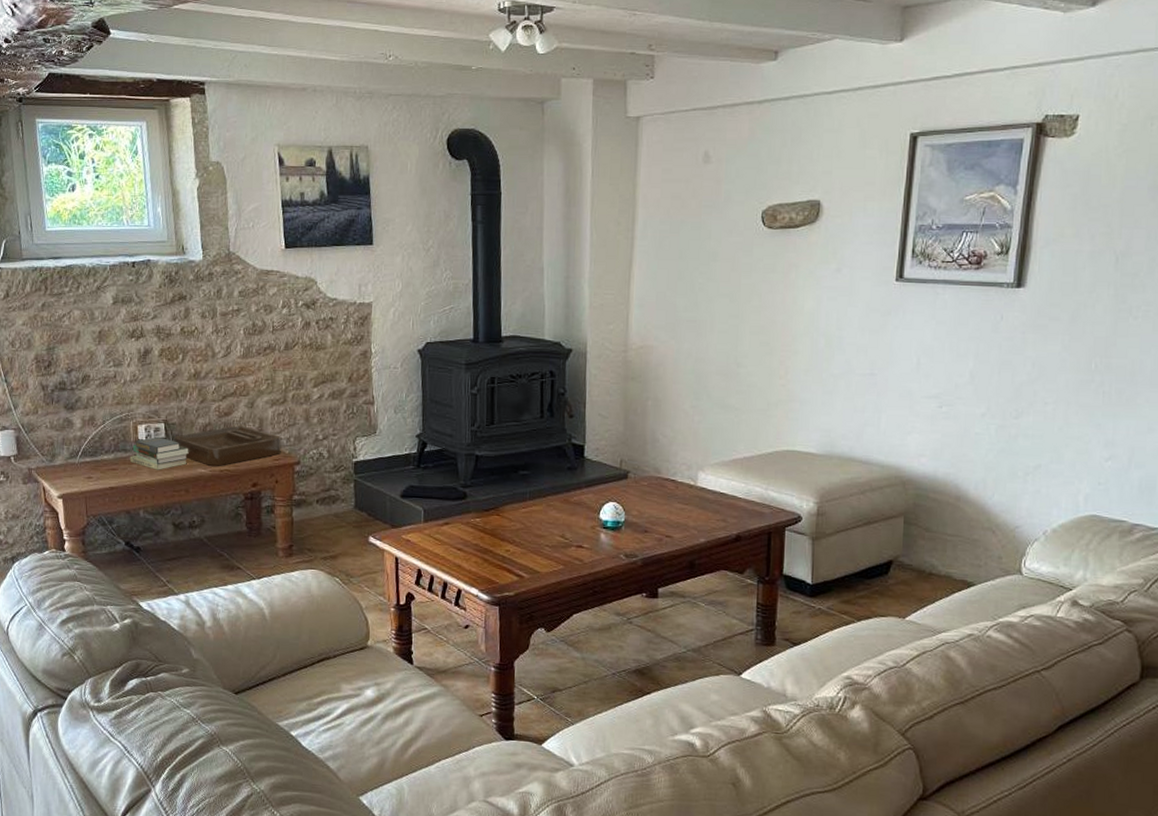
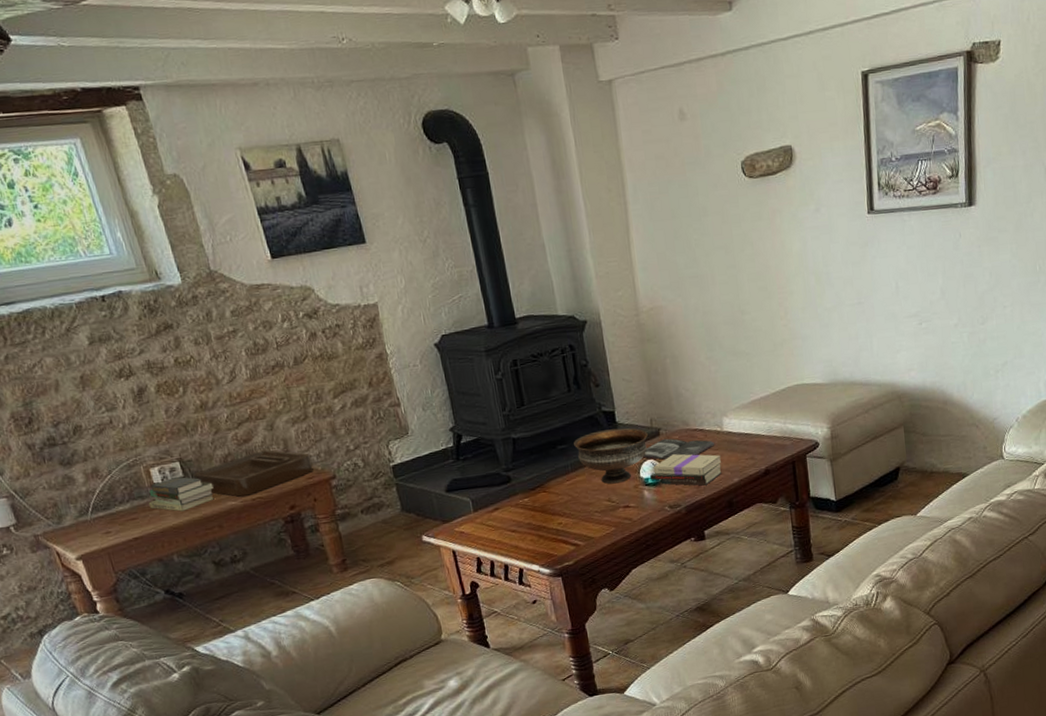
bowl: none [537,462,615,521] -> present [574,428,648,484]
magazine: none [606,482,686,506] -> present [643,438,715,460]
books: none [610,501,690,540] -> present [650,454,722,486]

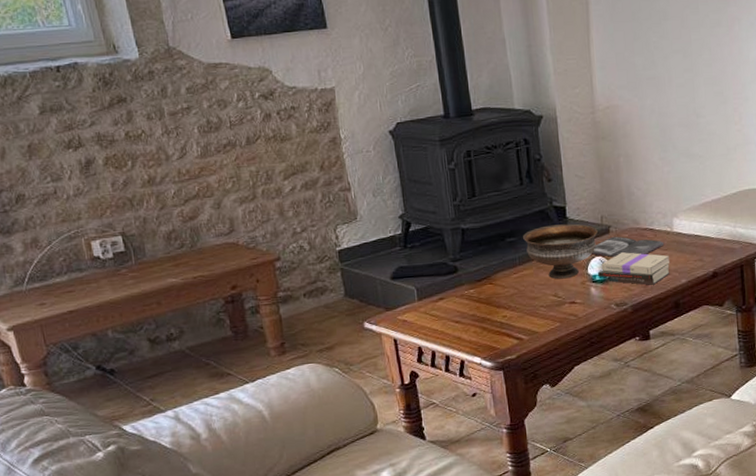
books: present [148,476,215,512] -> none [86,250,155,286]
decorative tray: present [194,450,314,497] -> none [135,228,258,274]

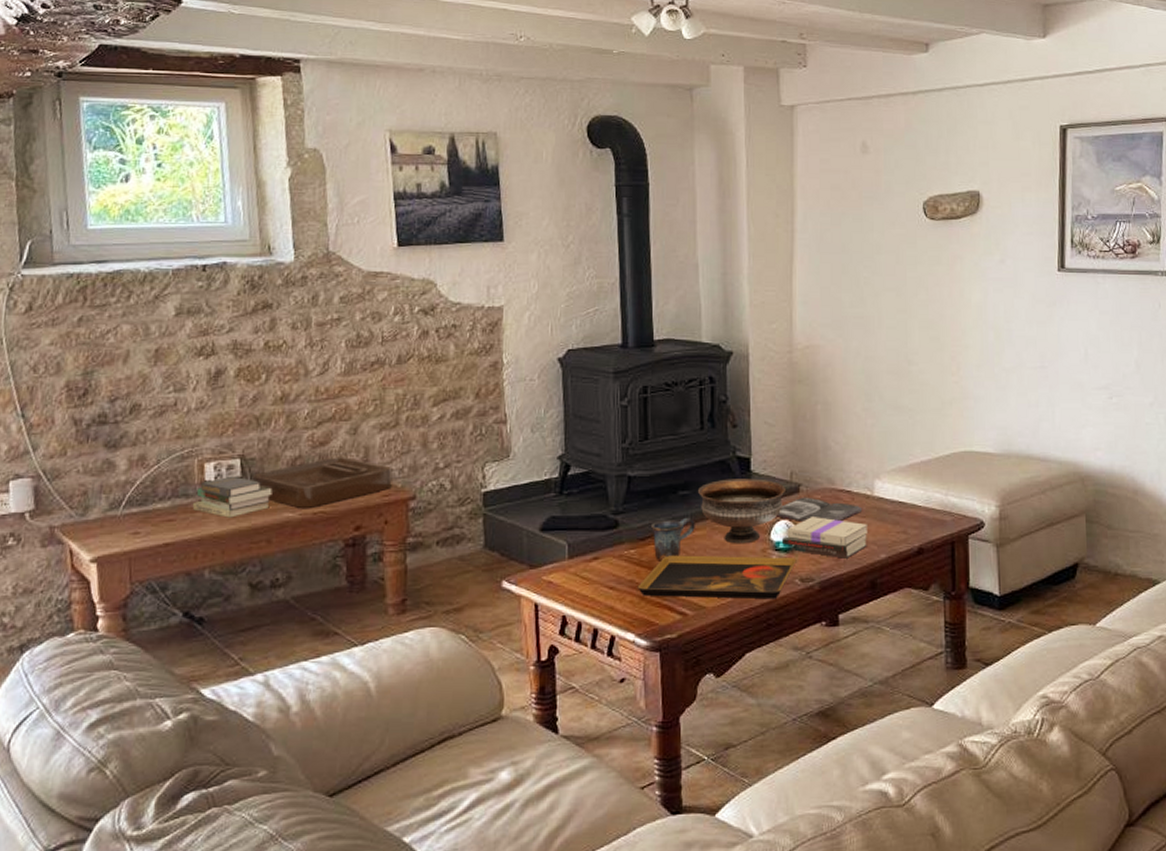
books: none [86,250,155,286] -> present [192,475,273,518]
decorative tray: none [135,228,258,274] -> present [253,457,392,508]
decorative tray: none [479,287,612,327] -> present [637,555,797,600]
mug: none [485,259,523,298] -> present [650,517,695,561]

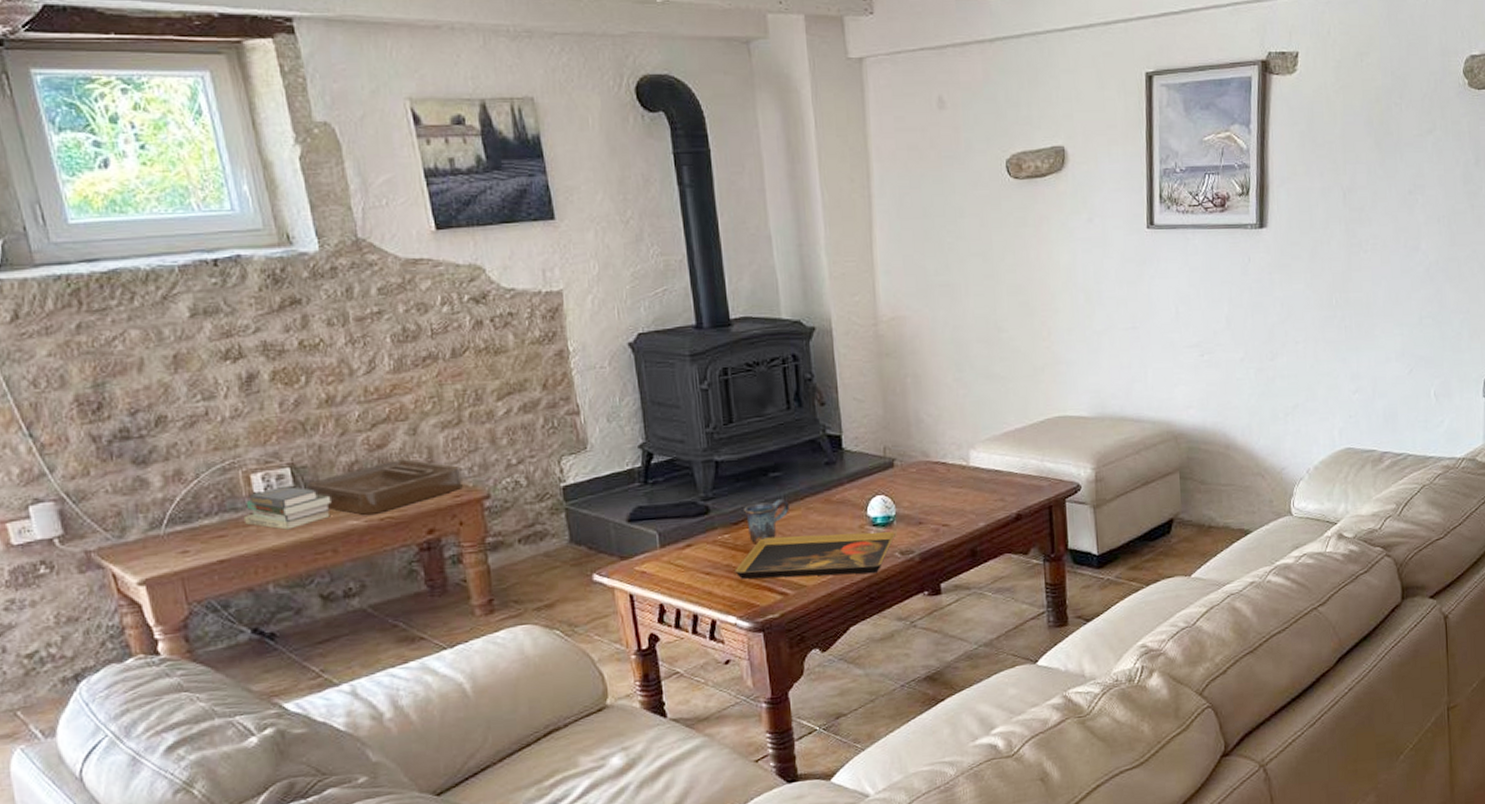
bowl: present [698,478,785,544] -> none [790,456,879,522]
magazine: present [777,497,863,521] -> none [872,471,959,496]
books: present [782,517,869,559] -> none [879,490,966,529]

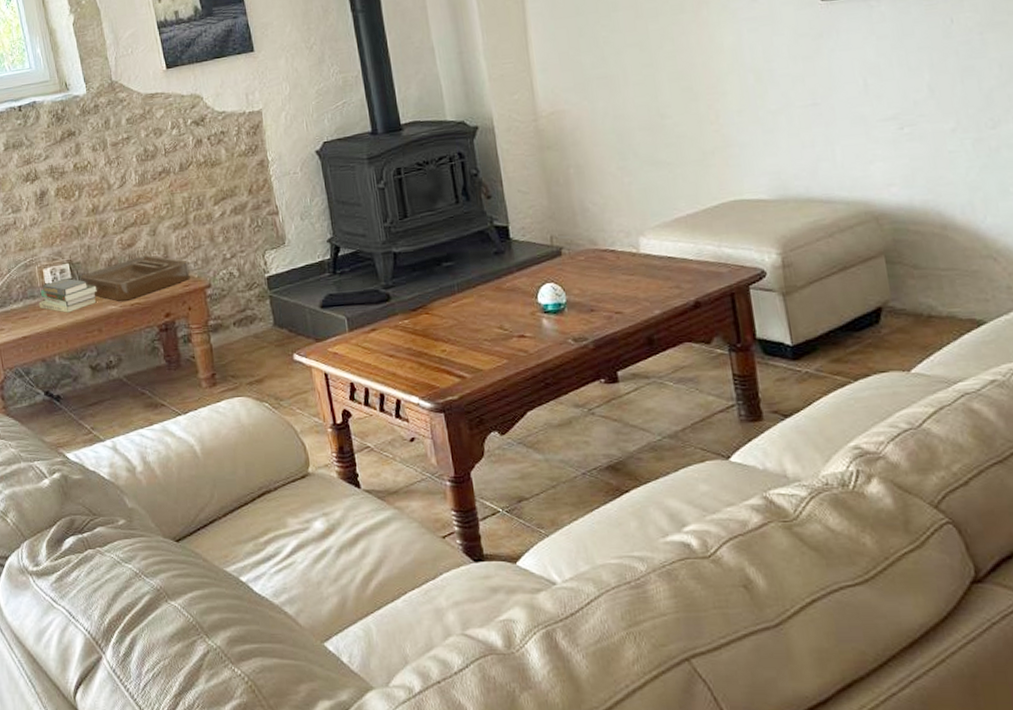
decorative tray: present [734,531,896,579] -> none [415,318,568,362]
mug: present [742,498,789,544] -> none [420,286,463,329]

